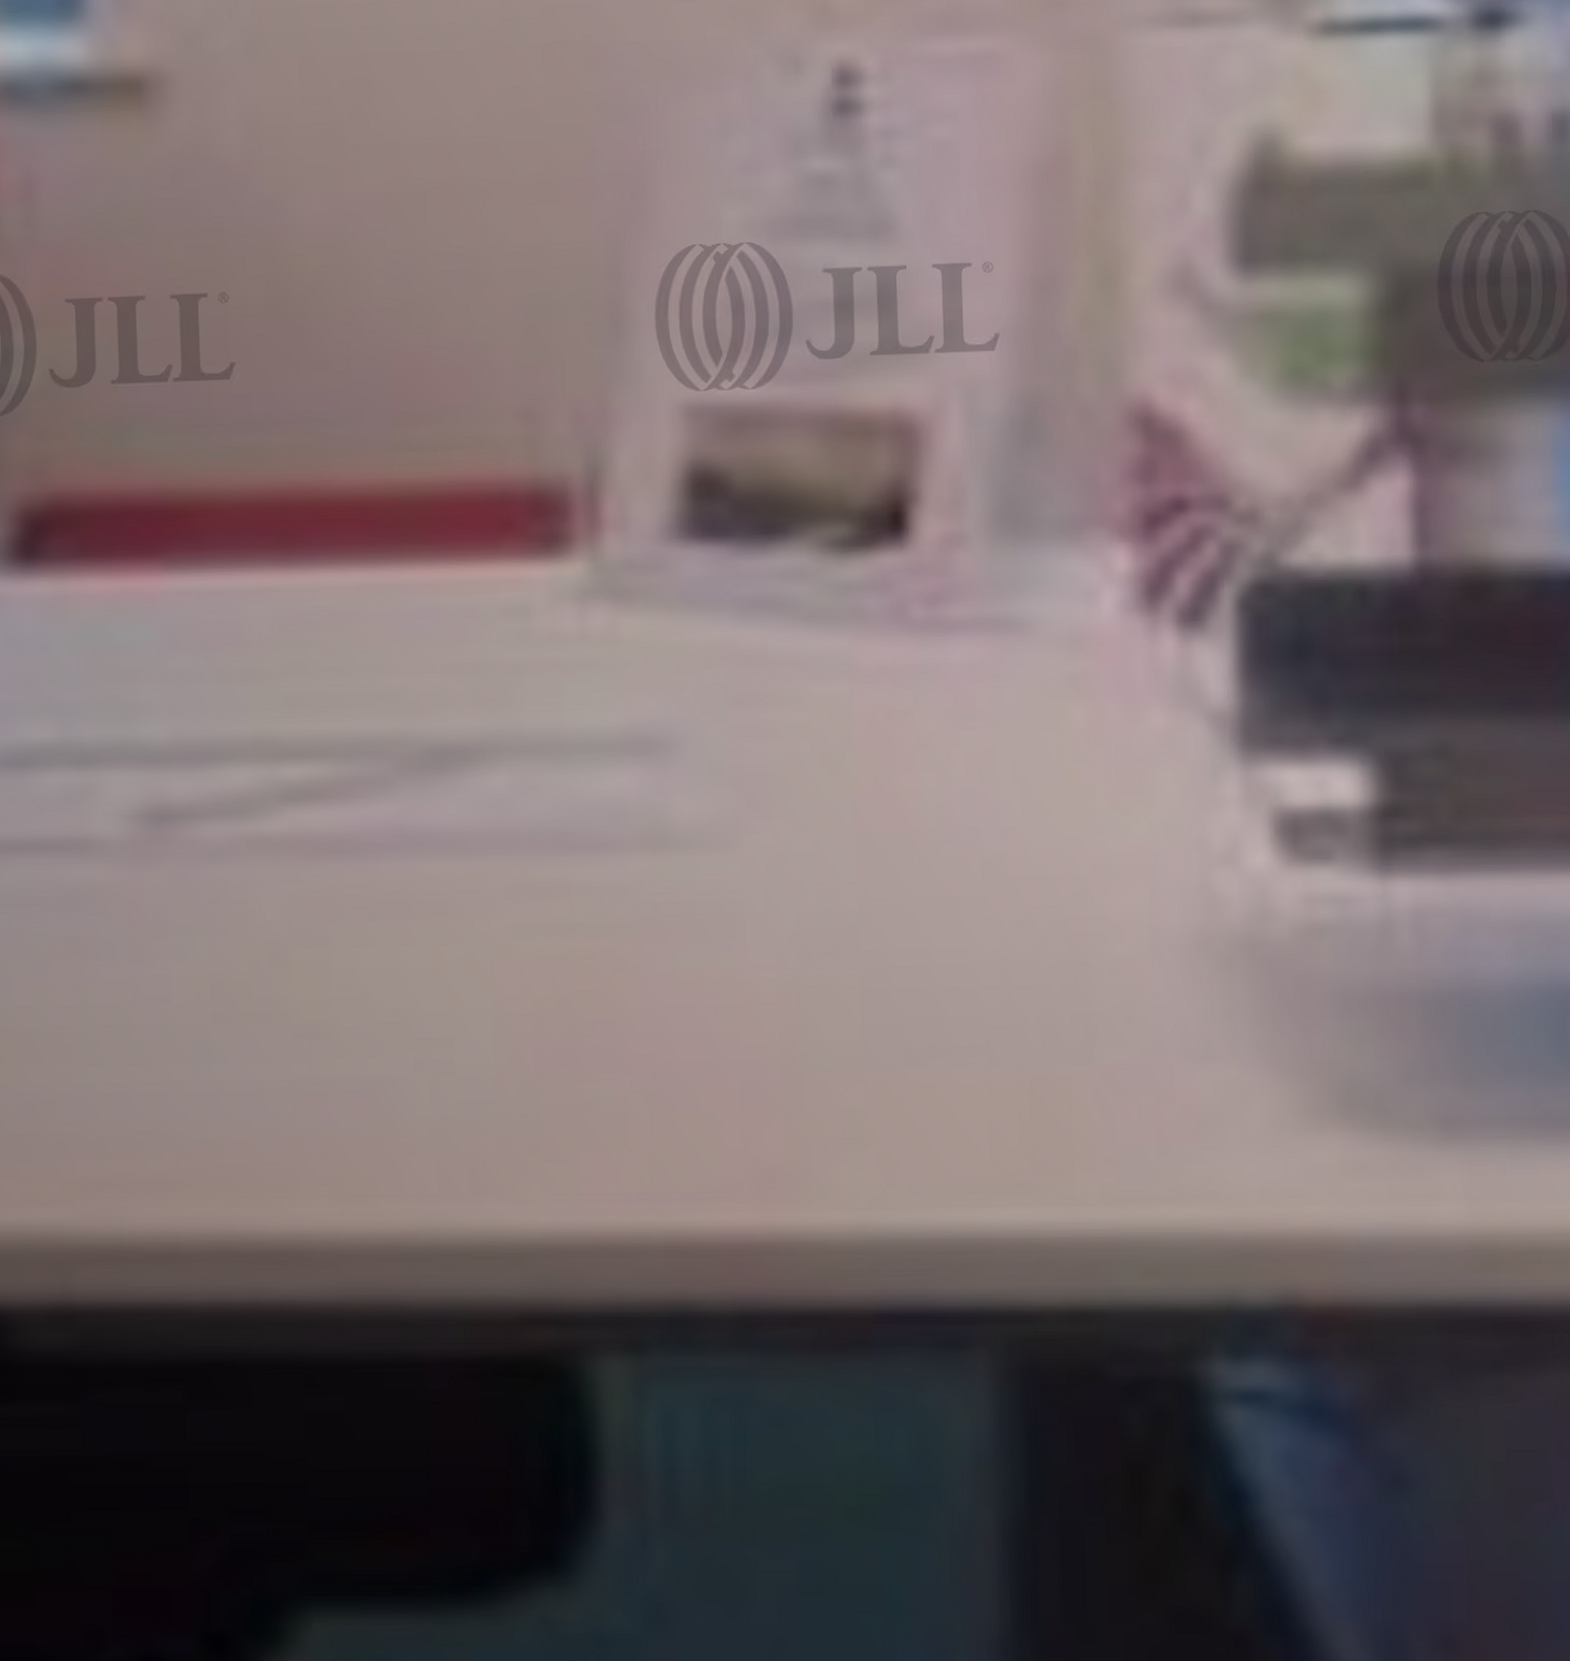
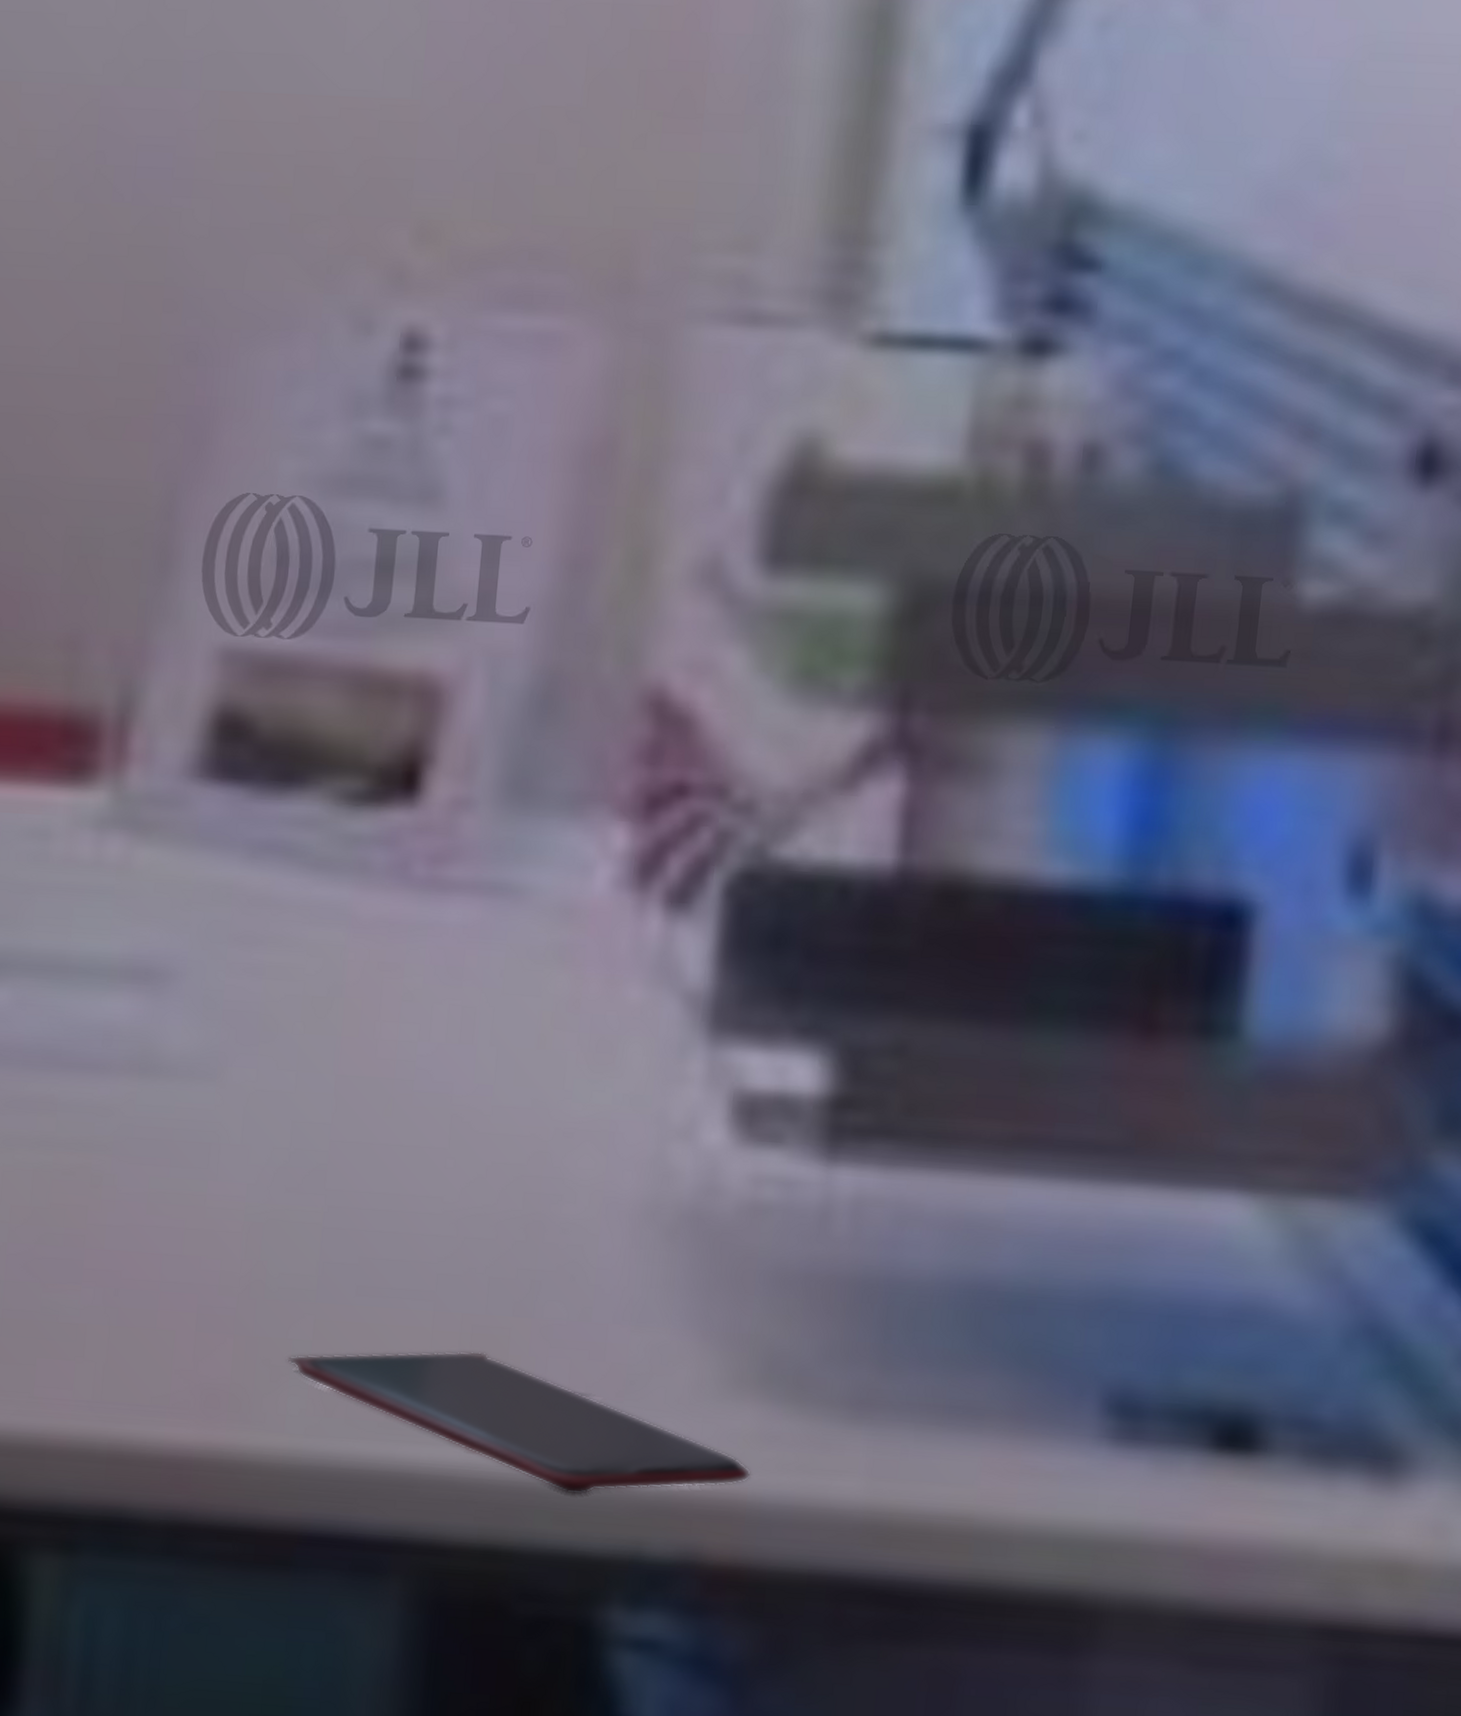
smartphone: none [841,1105,1343,1244] -> present [287,1351,751,1494]

